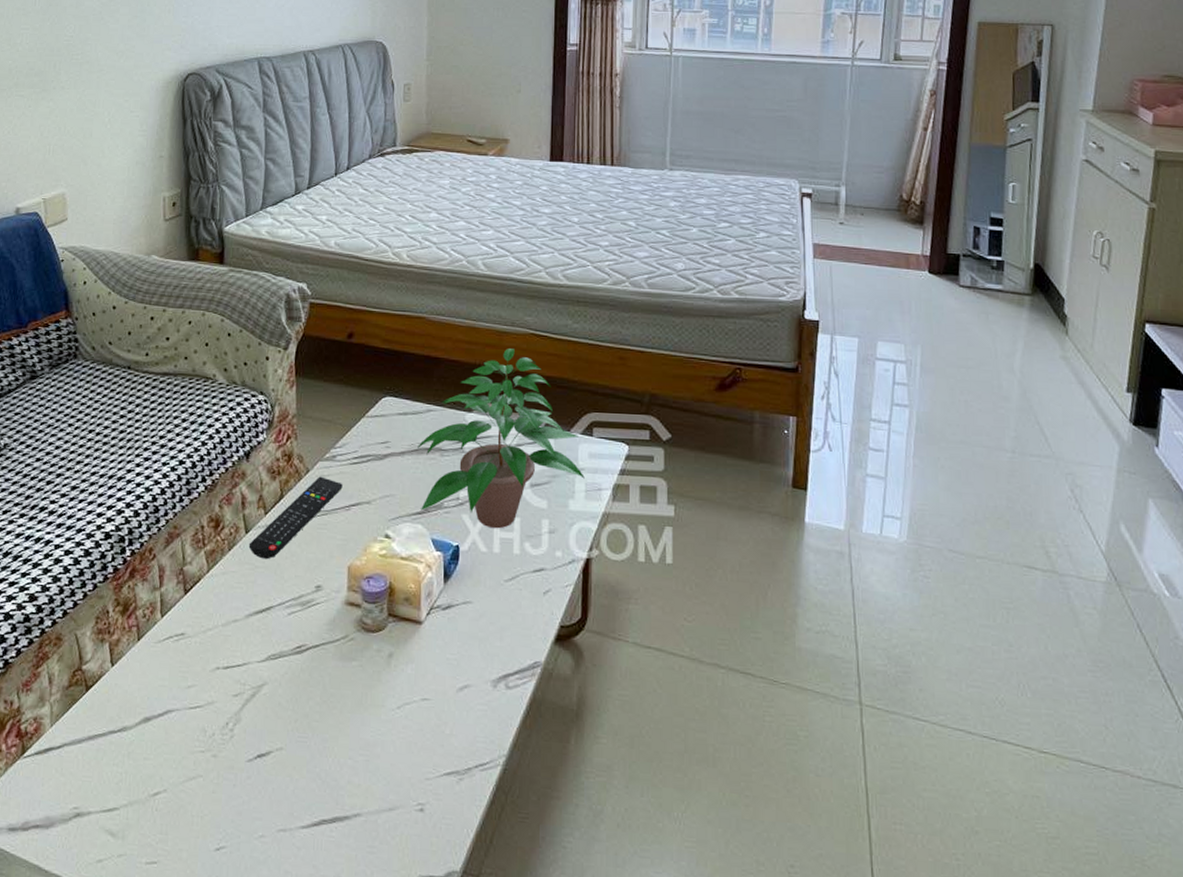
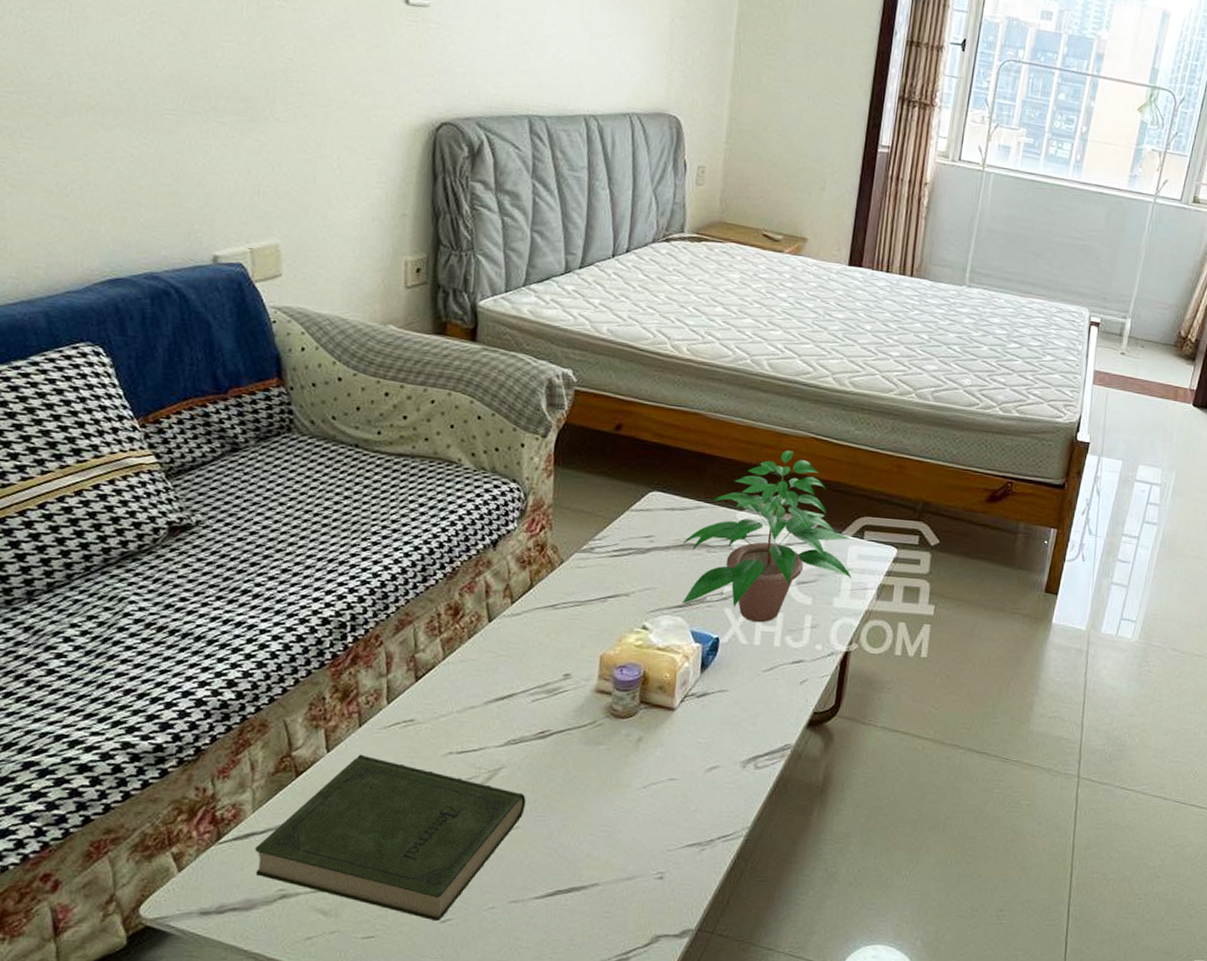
book: none [53,668,288,849] -> present [255,754,526,922]
remote control: present [248,476,343,560] -> none [491,567,600,648]

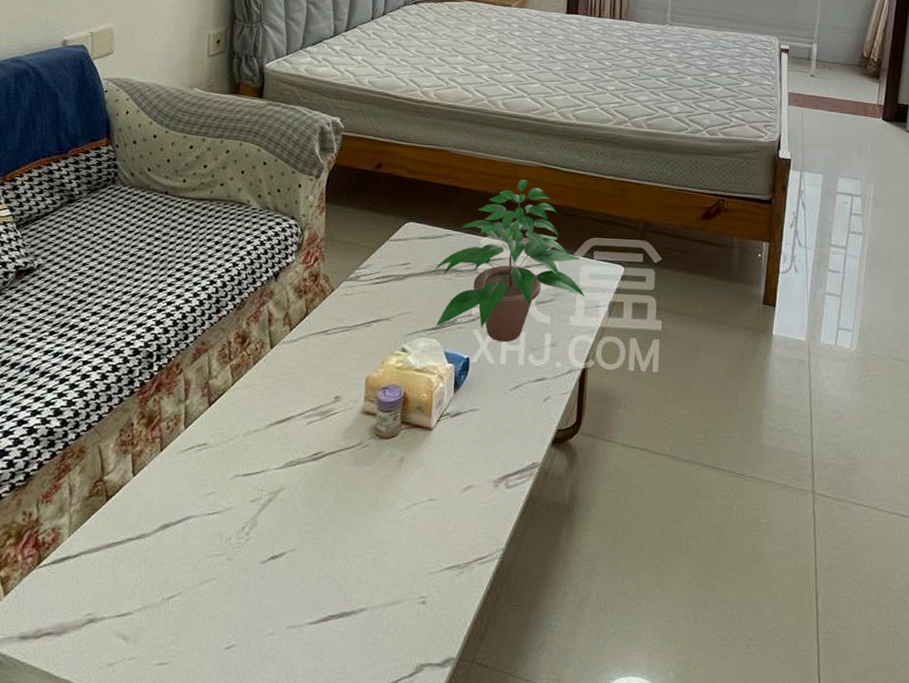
book: present [255,754,526,922] -> none [68,478,302,648]

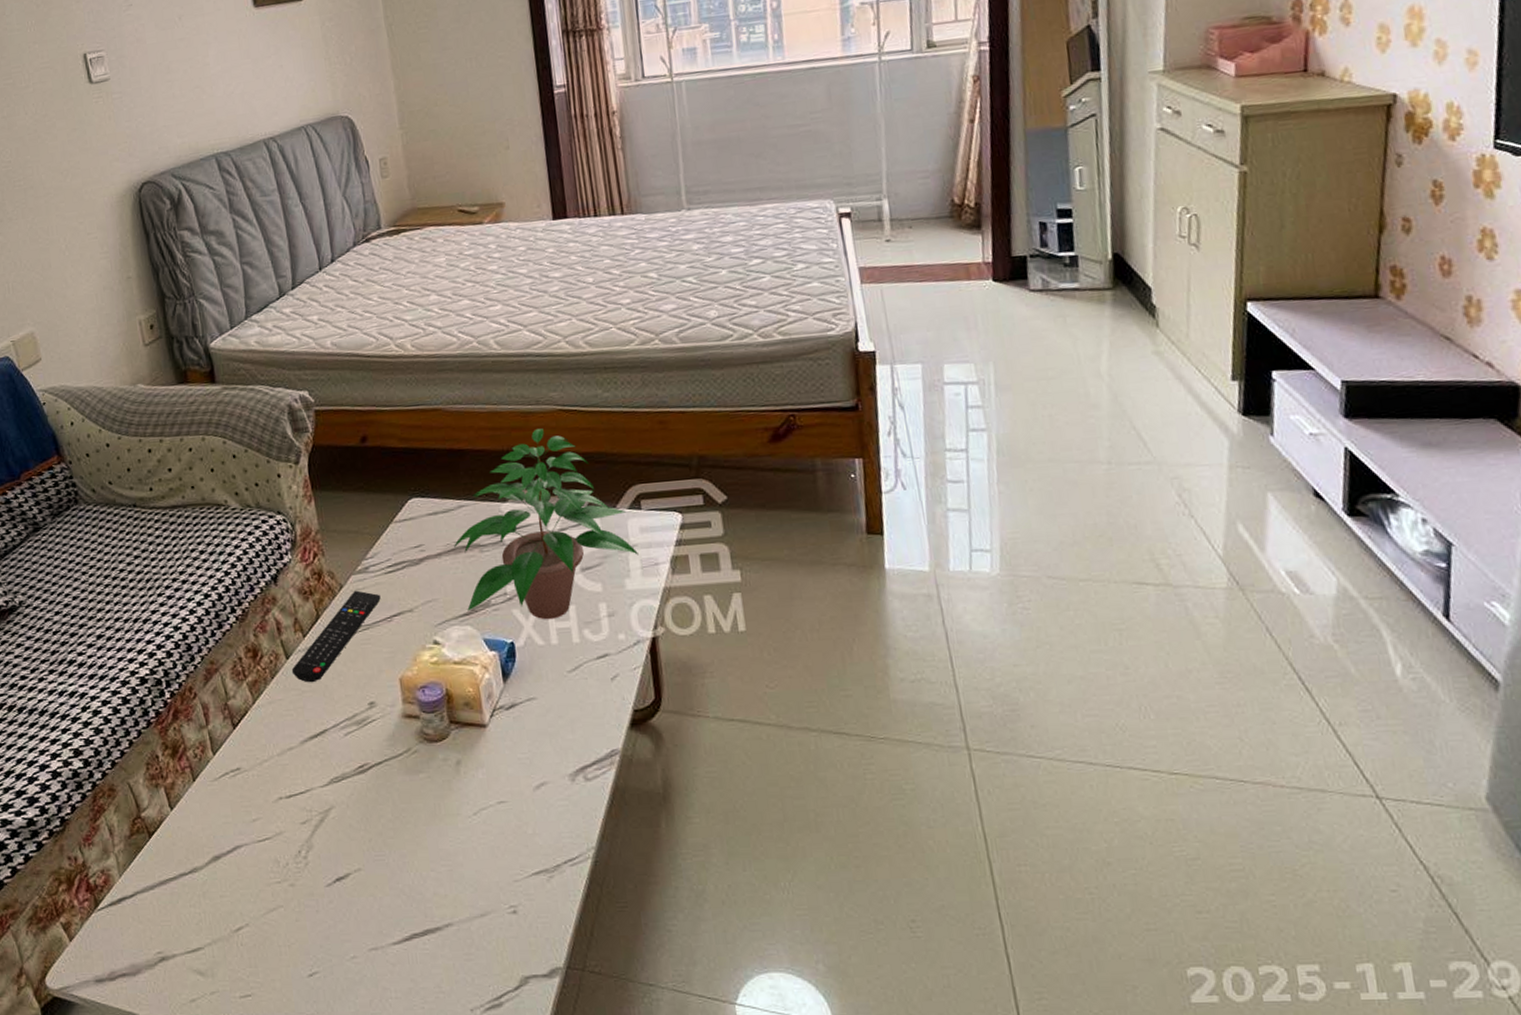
remote control: none [273,295,365,373] -> present [291,590,381,683]

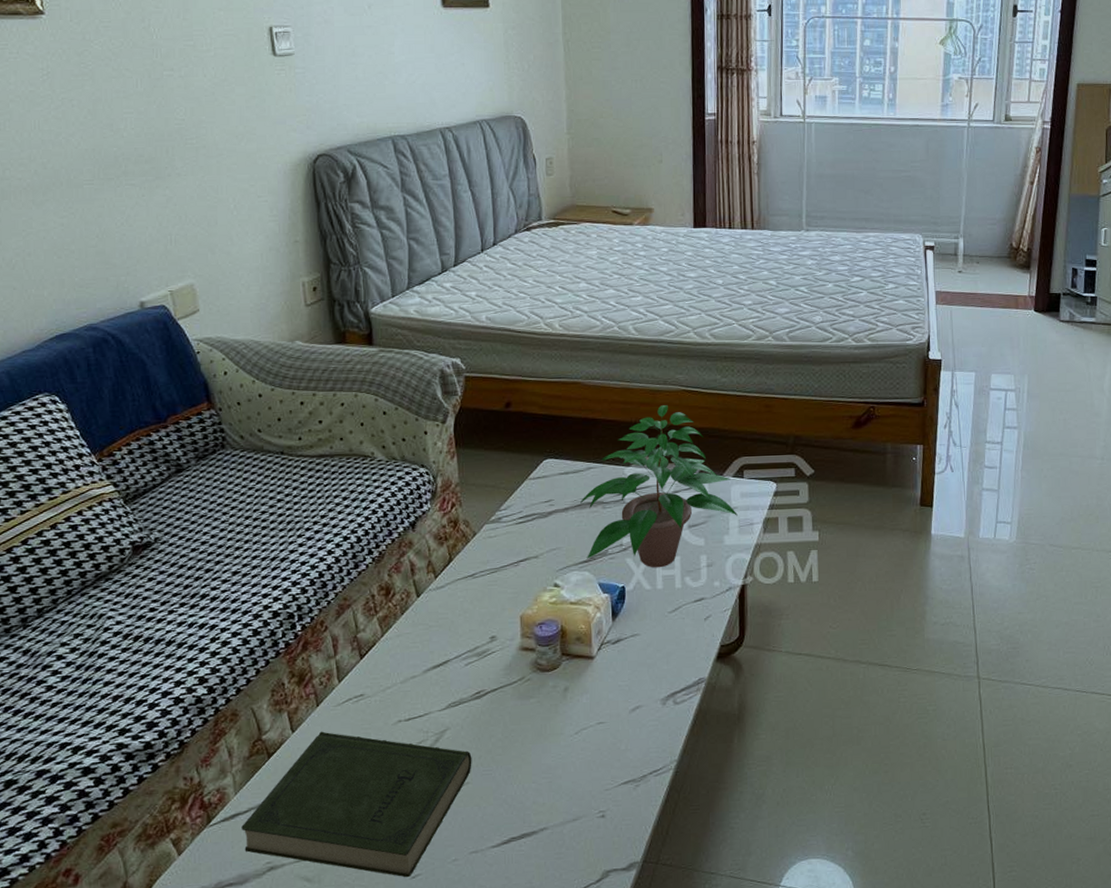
book: none [129,809,363,975] -> present [241,731,472,878]
remote control: present [291,590,381,683] -> none [421,538,510,619]

